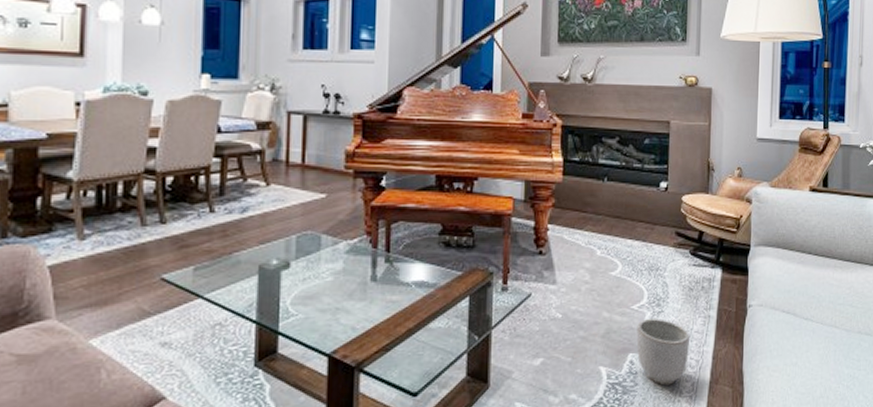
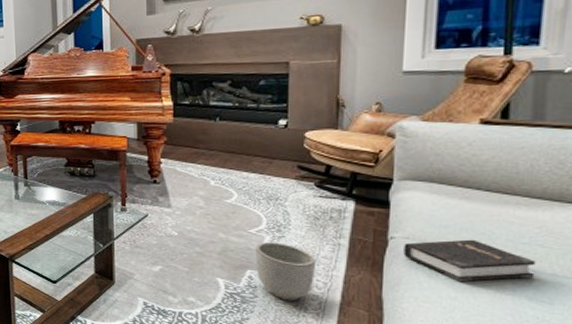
hardback book: none [759,303,848,347] -> present [403,239,536,283]

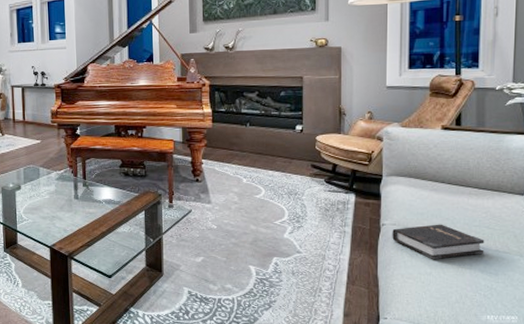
planter: present [255,242,317,301] -> none [280,232,328,283]

